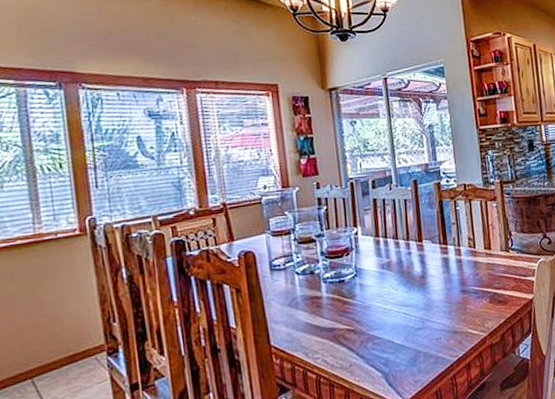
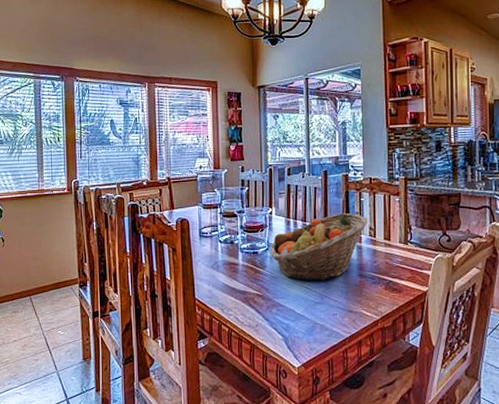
fruit basket: none [358,224,466,305] -> present [270,213,368,281]

